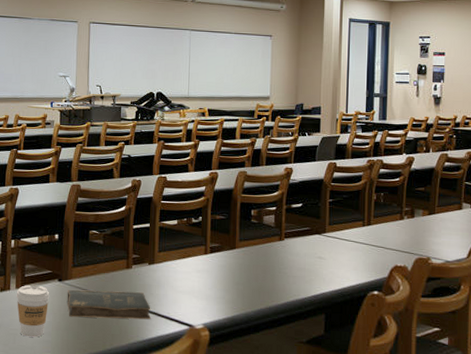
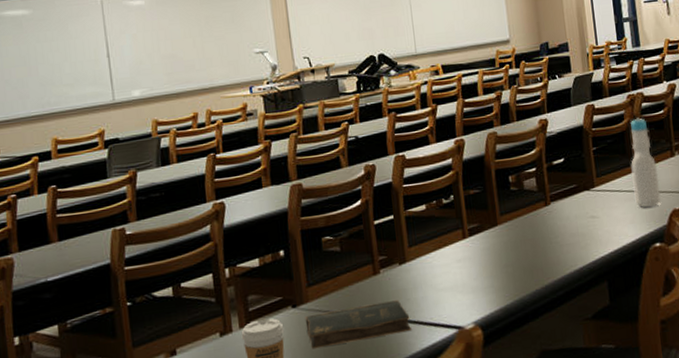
bottle: none [361,181,386,260] -> present [630,117,661,208]

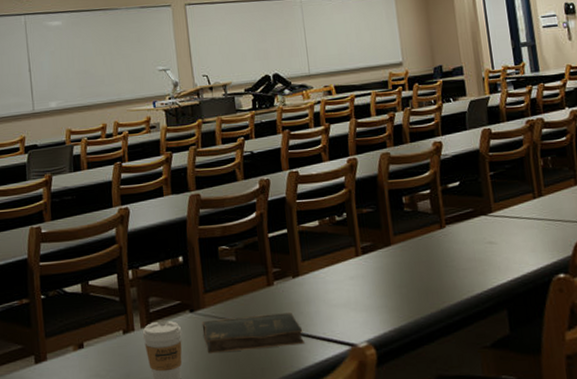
bottle: present [630,117,661,208] -> none [530,144,565,237]

